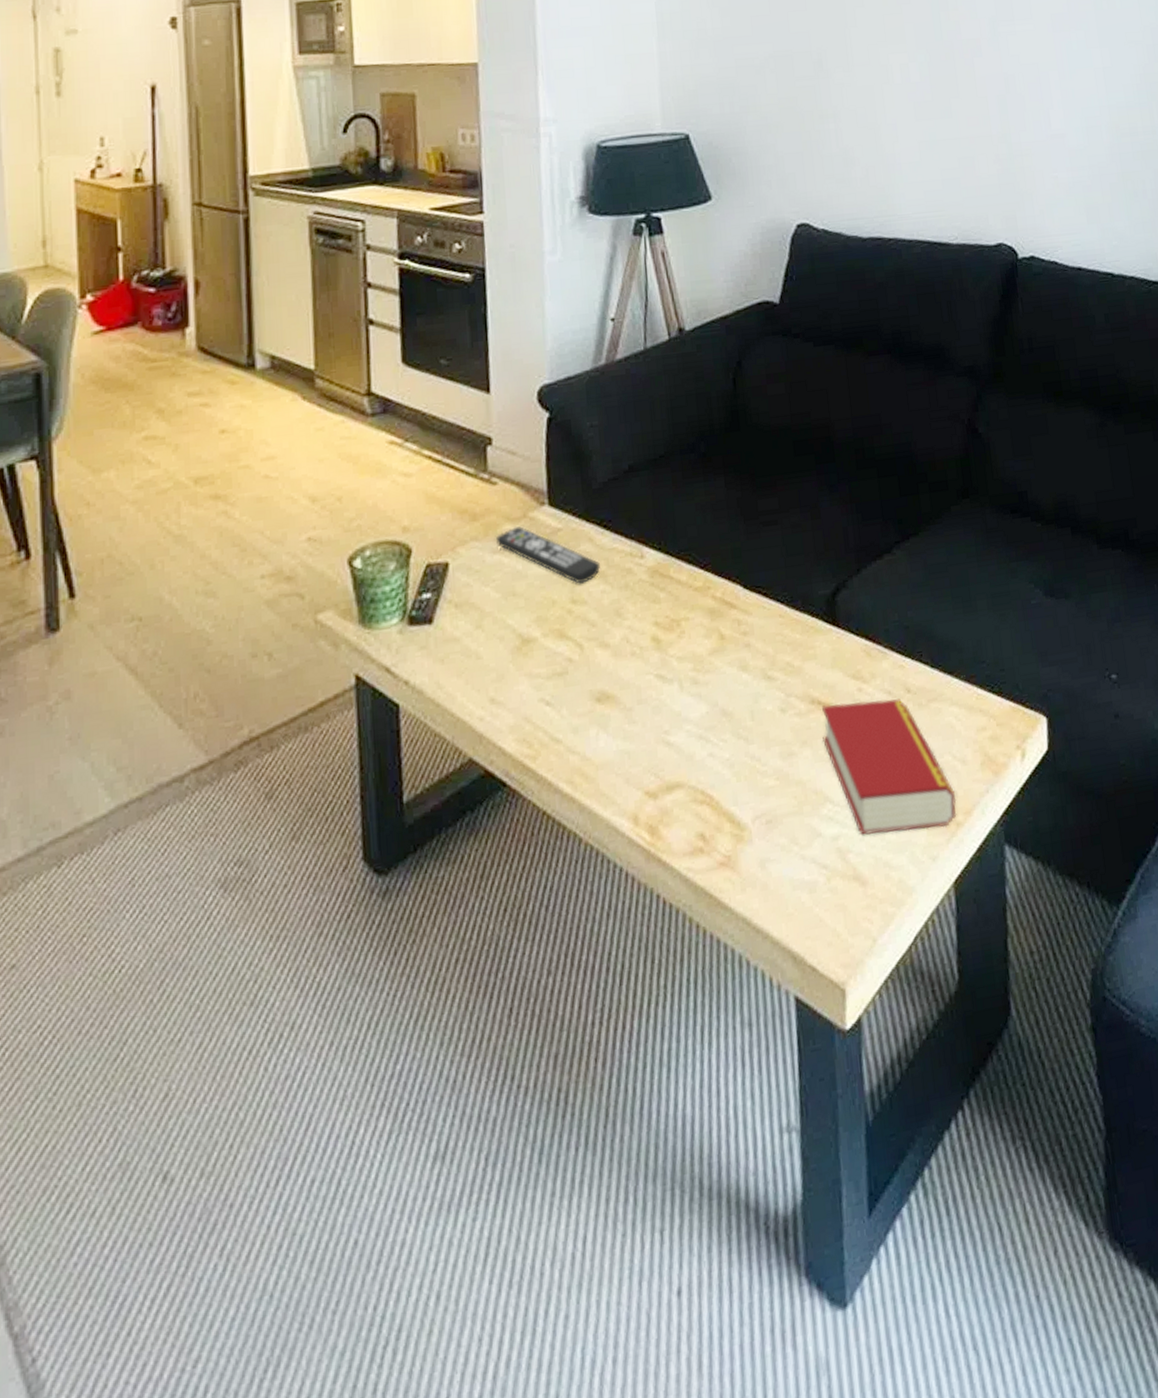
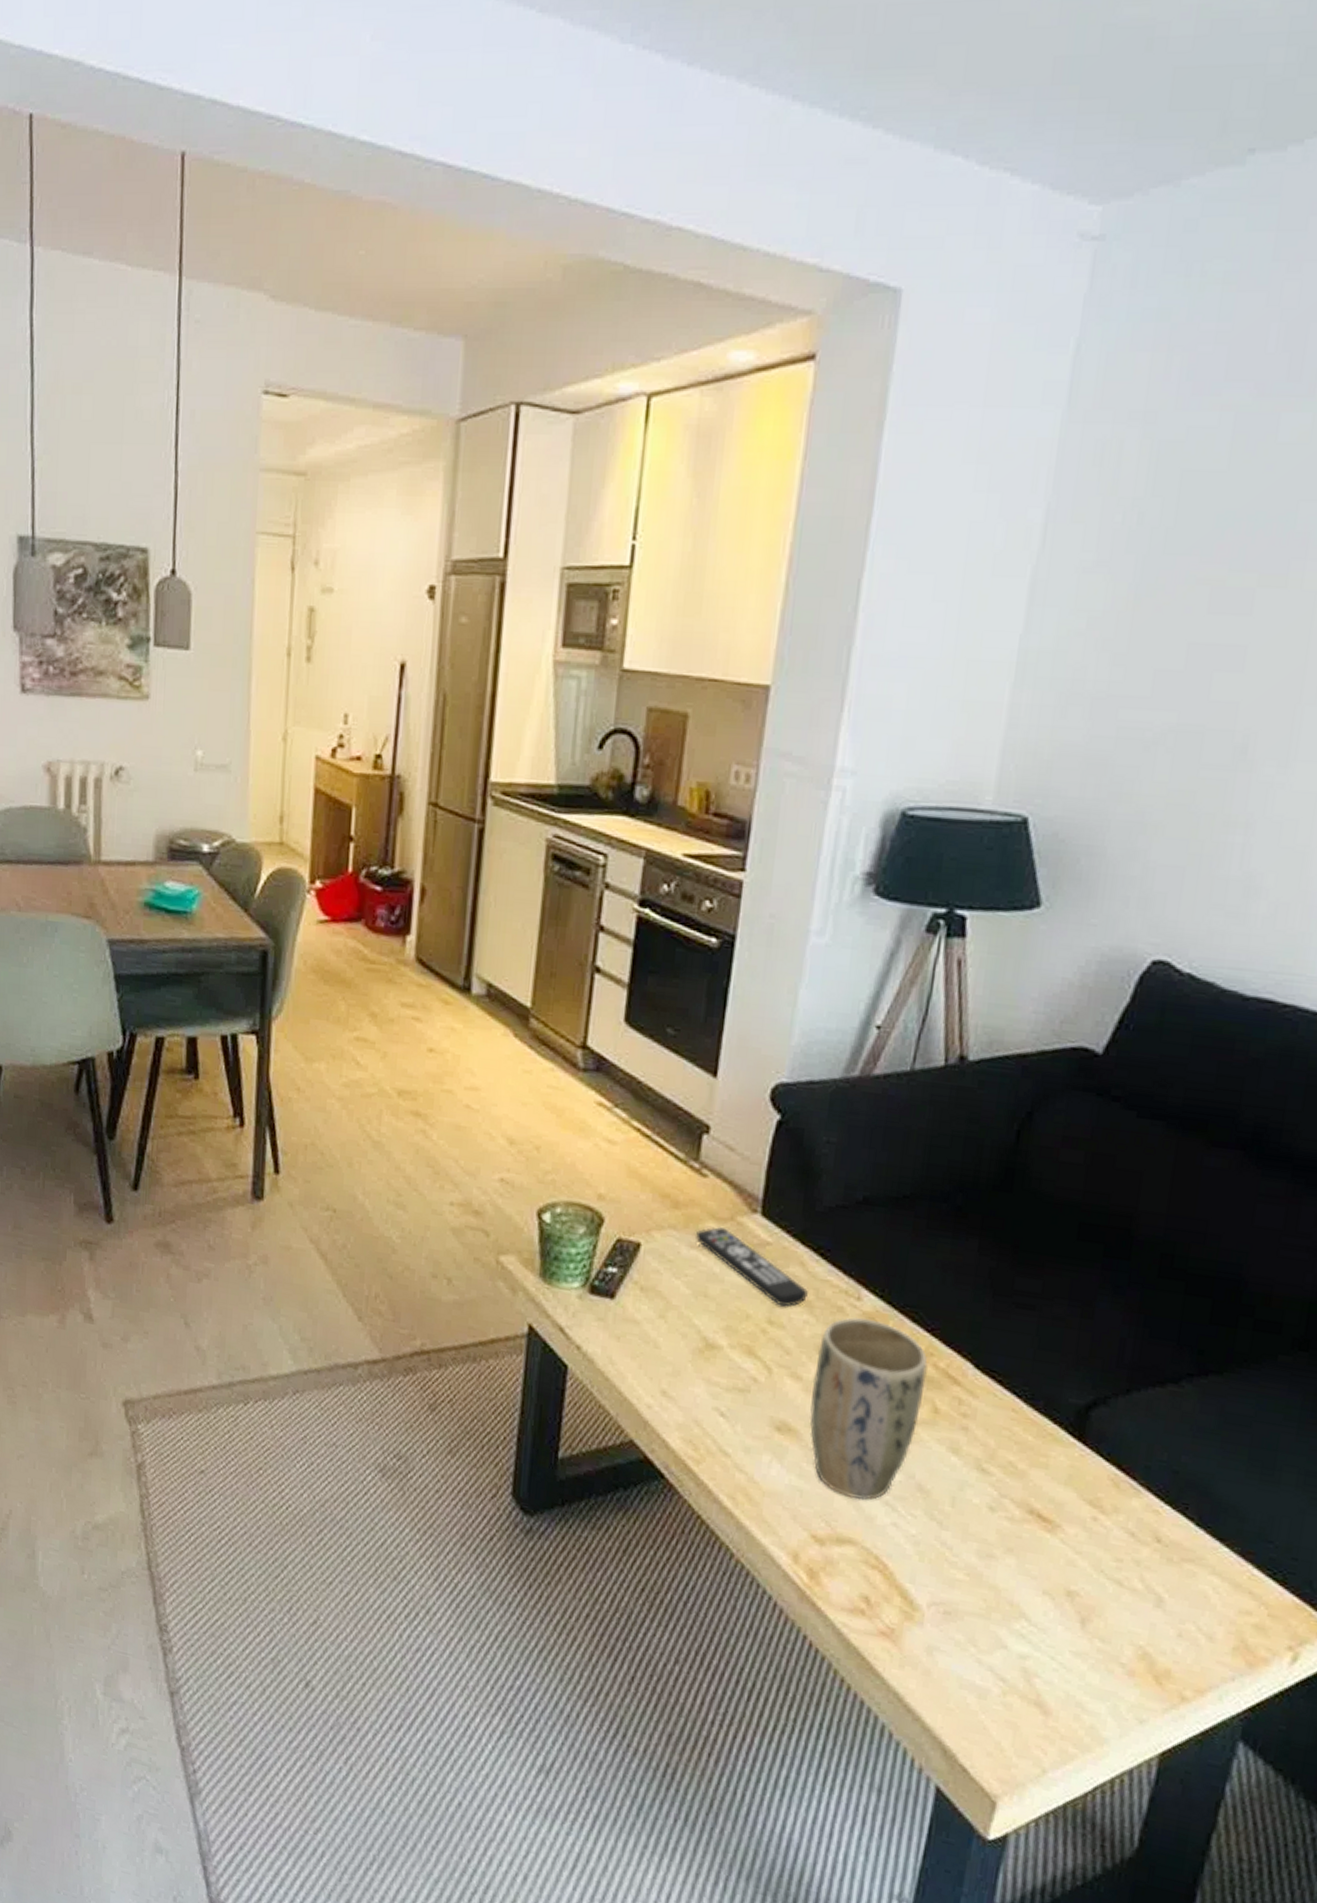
plant pot: none [618,572,710,744] -> present [809,1316,928,1500]
book: present [822,699,957,835] -> none [1033,1520,1189,1696]

